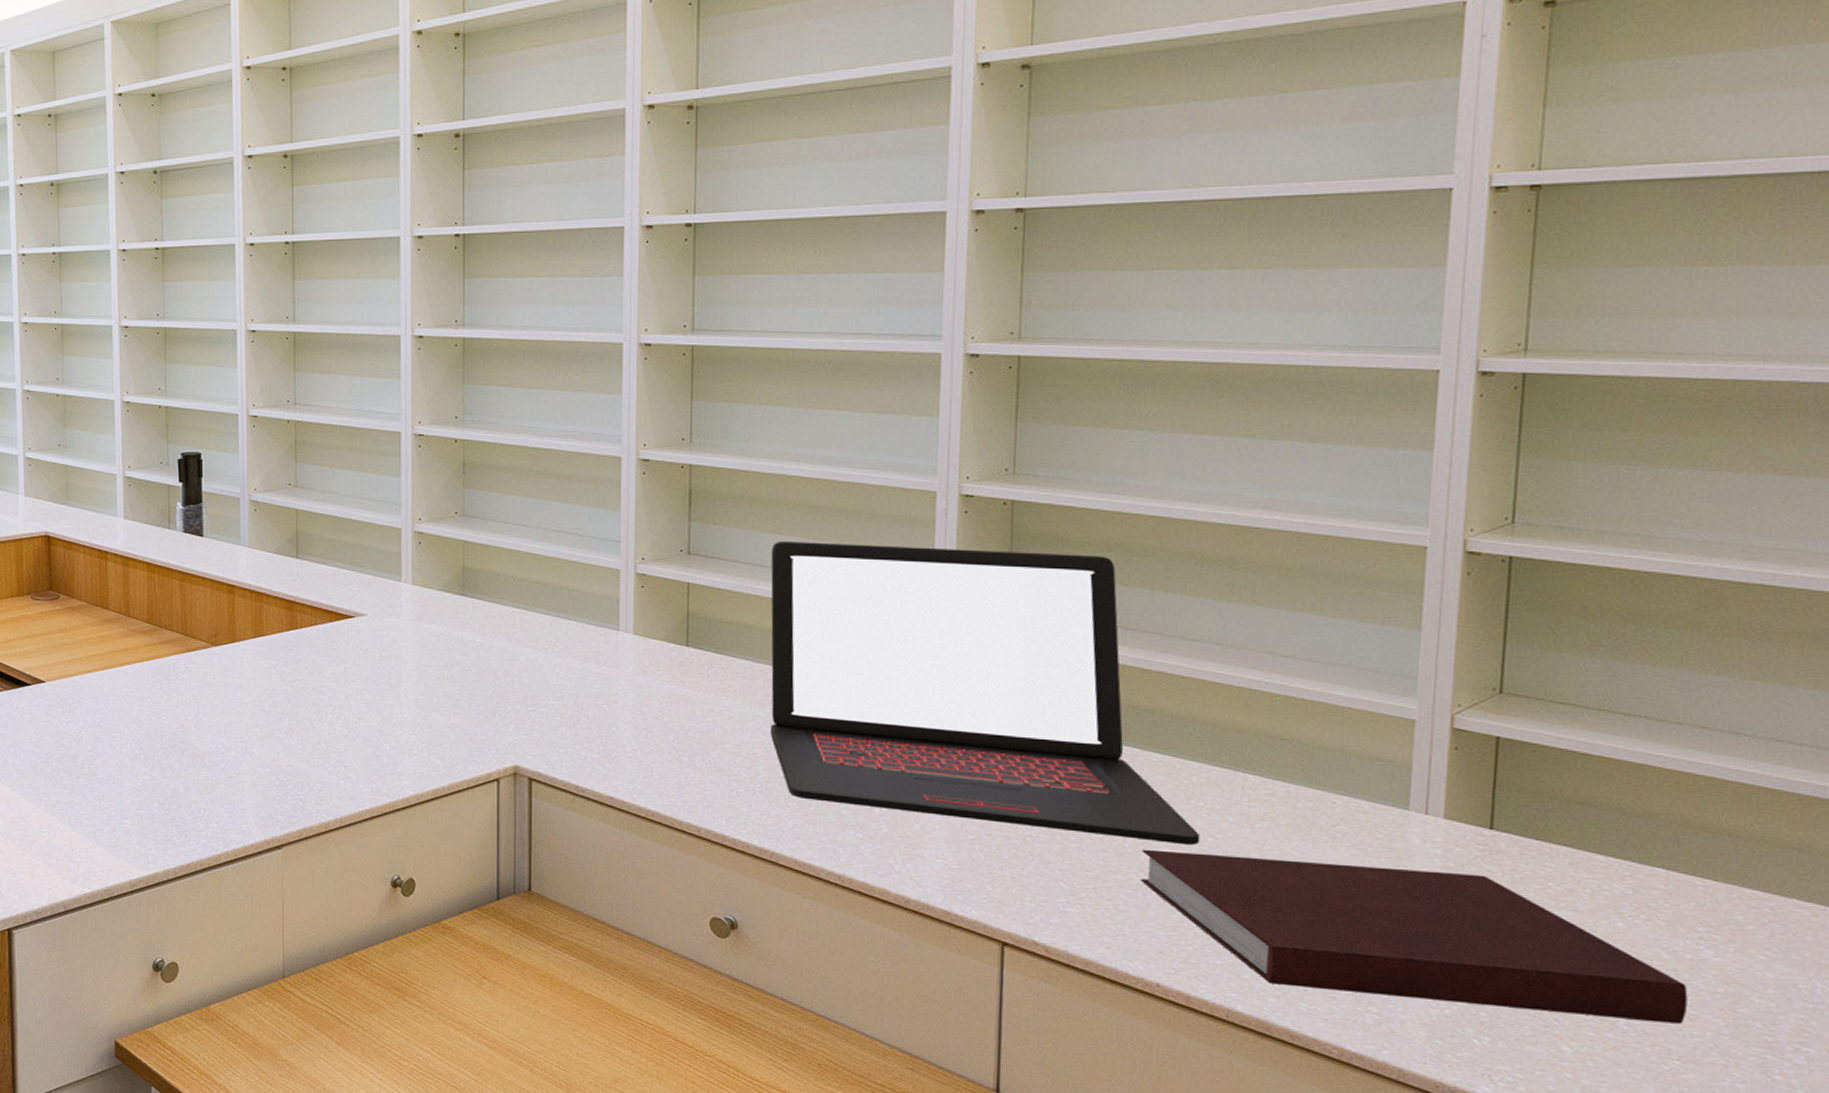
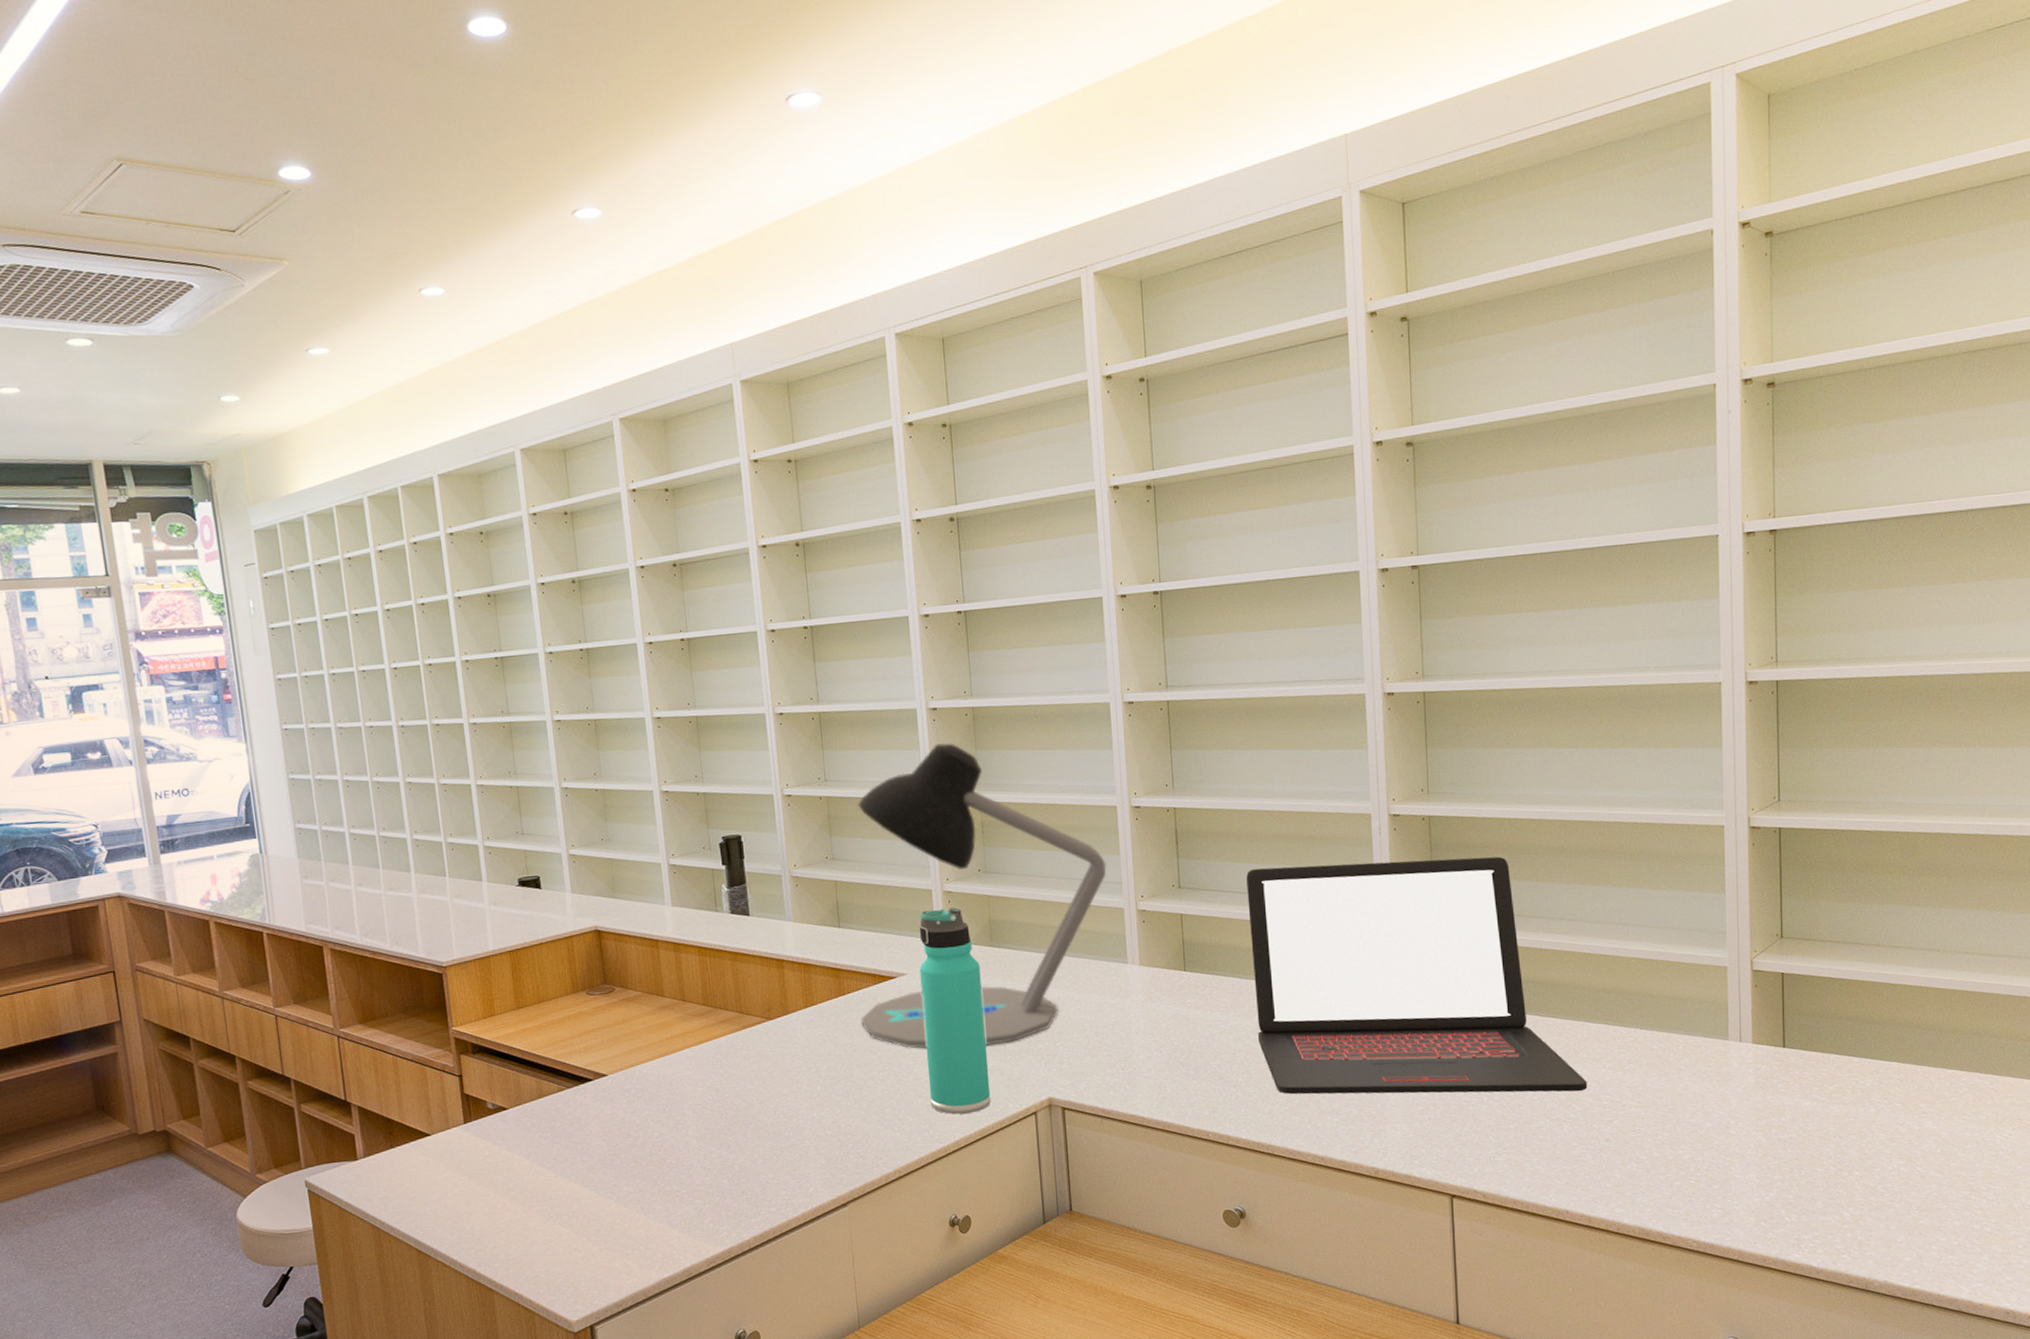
desk lamp: none [312,374,604,701] -> present [858,743,1107,1049]
thermos bottle: none [381,550,449,770] -> present [919,907,991,1115]
notebook: present [1140,849,1688,1024] -> none [1547,1085,1919,1197]

